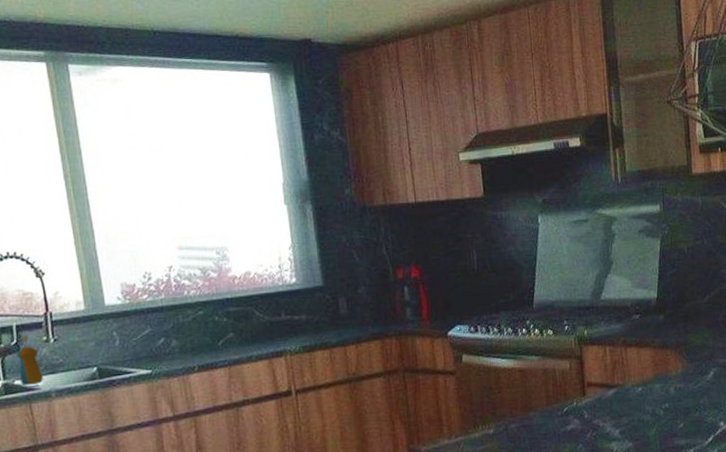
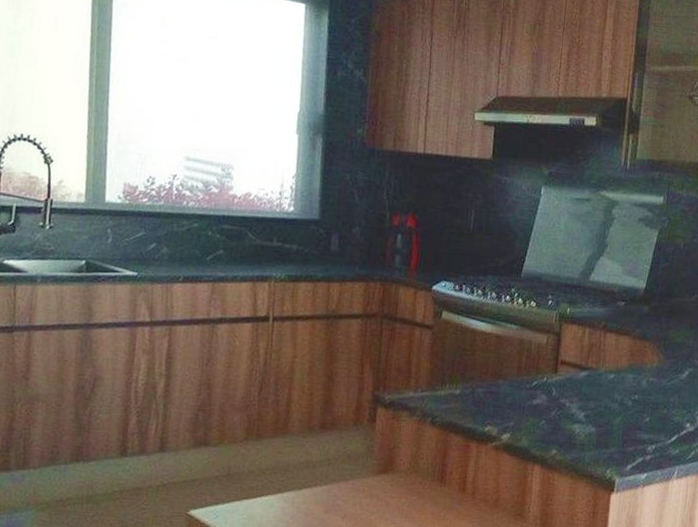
soap dispenser: present [16,334,44,386] -> none [9,216,33,268]

